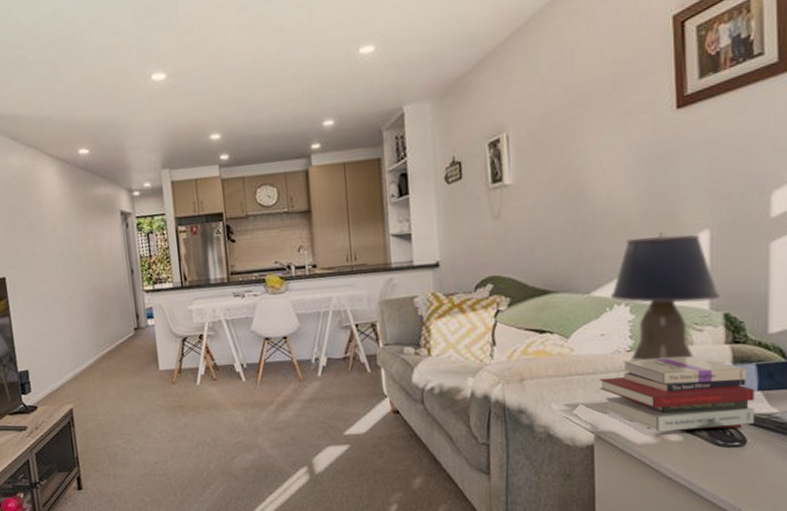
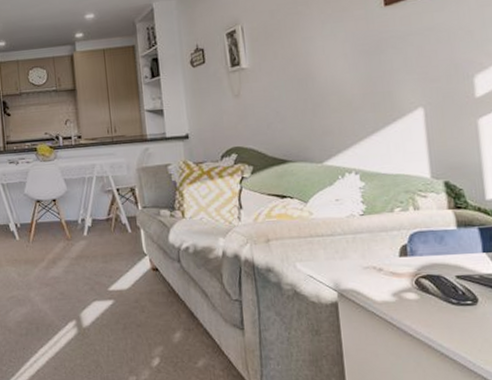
books: present [599,356,754,432] -> none [337,220,483,291]
table lamp: present [611,232,721,362] -> none [342,109,440,225]

